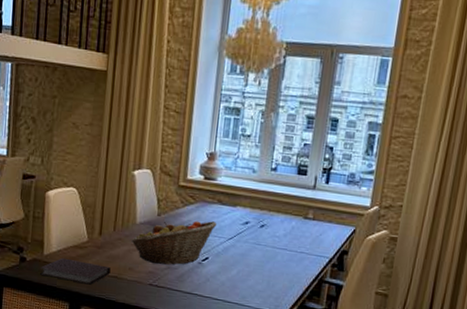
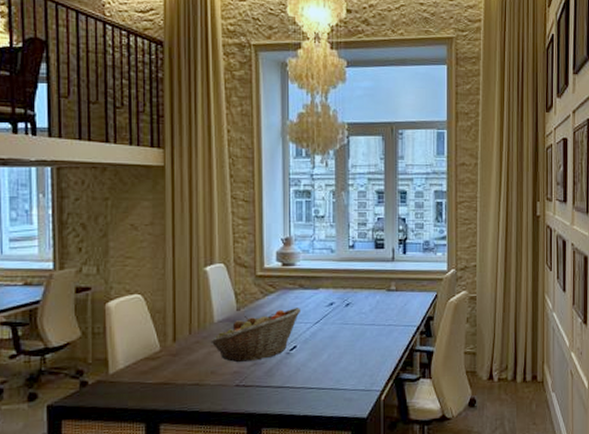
notebook: present [40,257,111,285] -> none [107,373,190,399]

